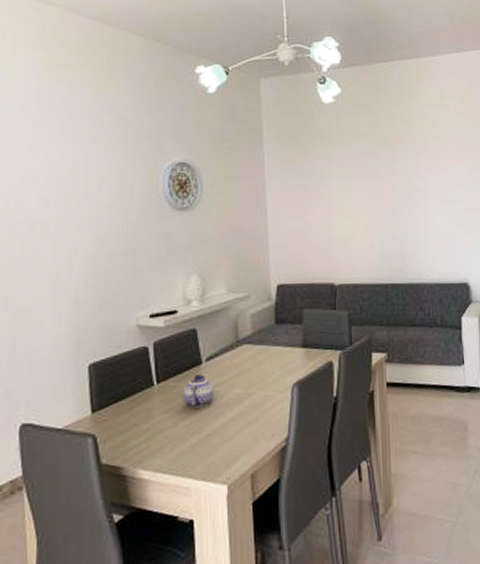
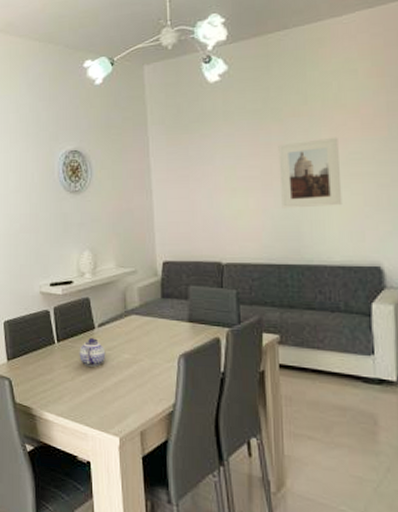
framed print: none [385,164,438,230] -> present [278,137,343,209]

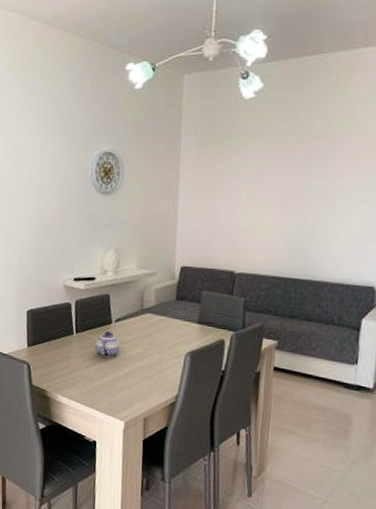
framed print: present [278,137,343,209] -> none [295,163,355,229]

